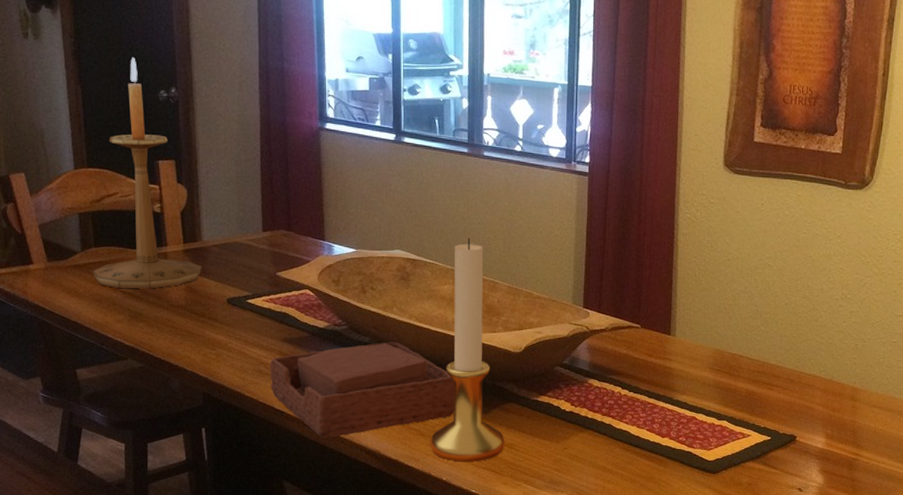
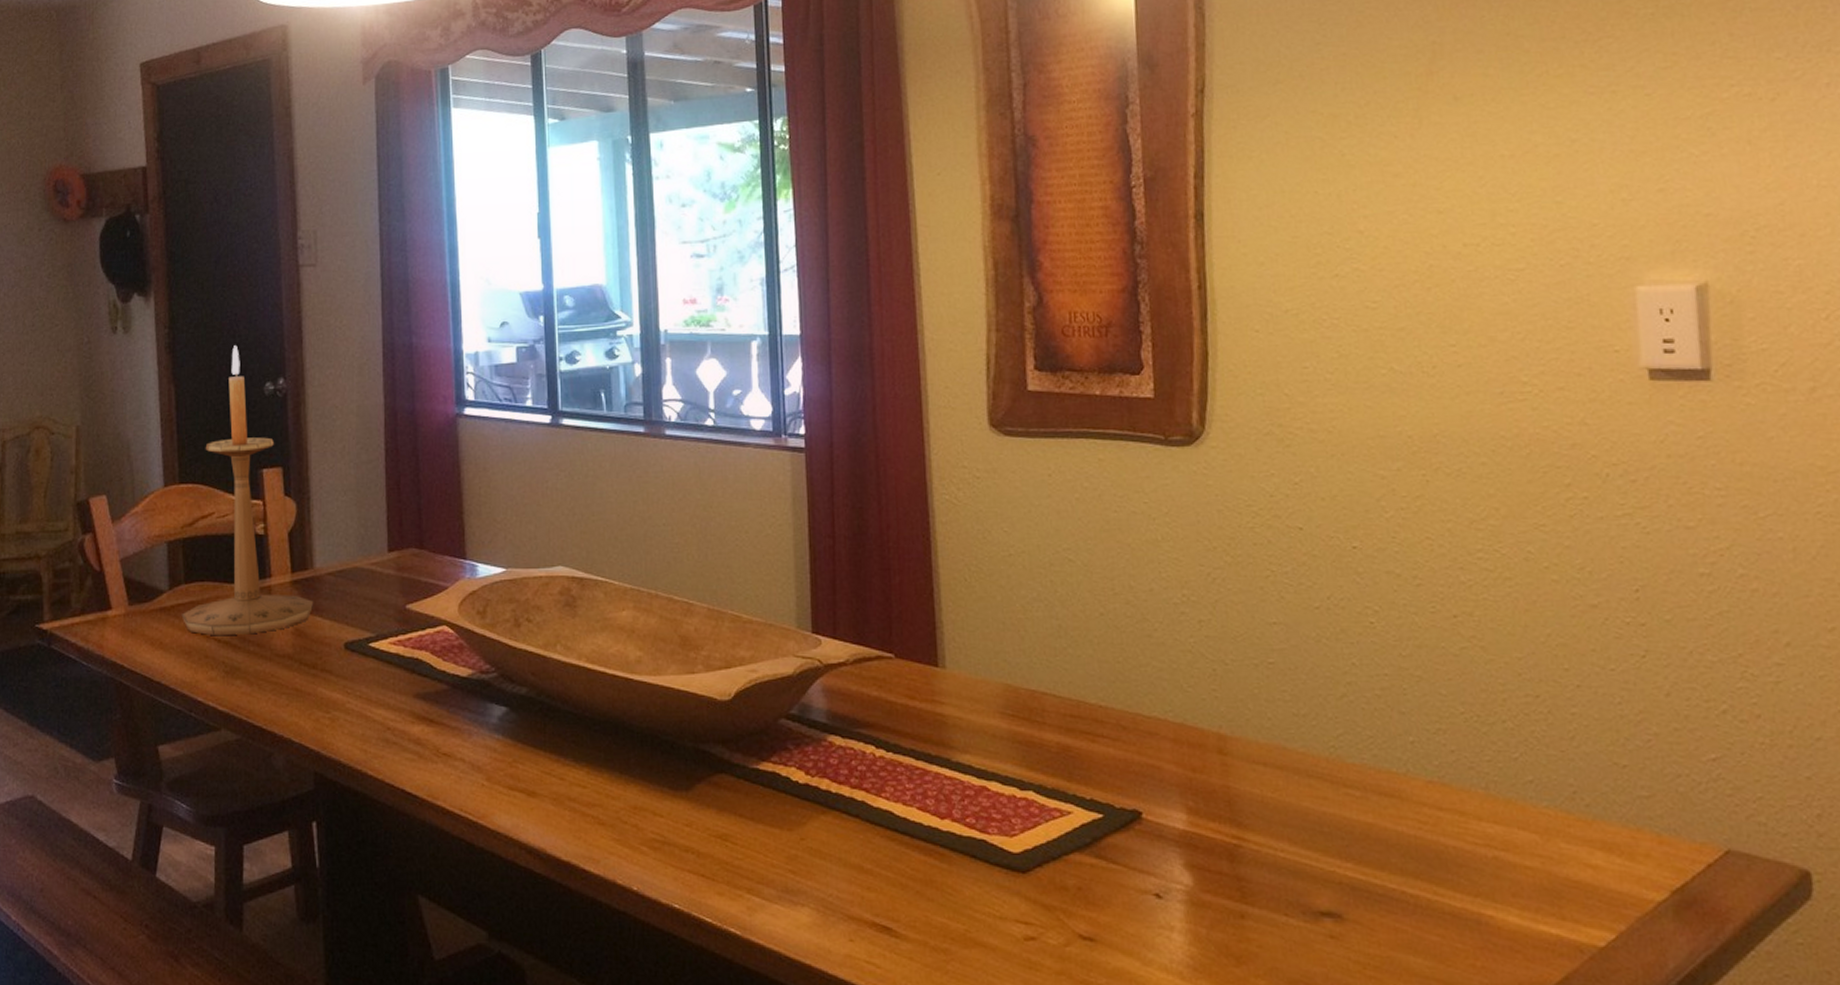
napkin holder: present [270,342,455,438] -> none [399,692,644,832]
candle holder: present [430,237,505,462] -> none [613,544,716,863]

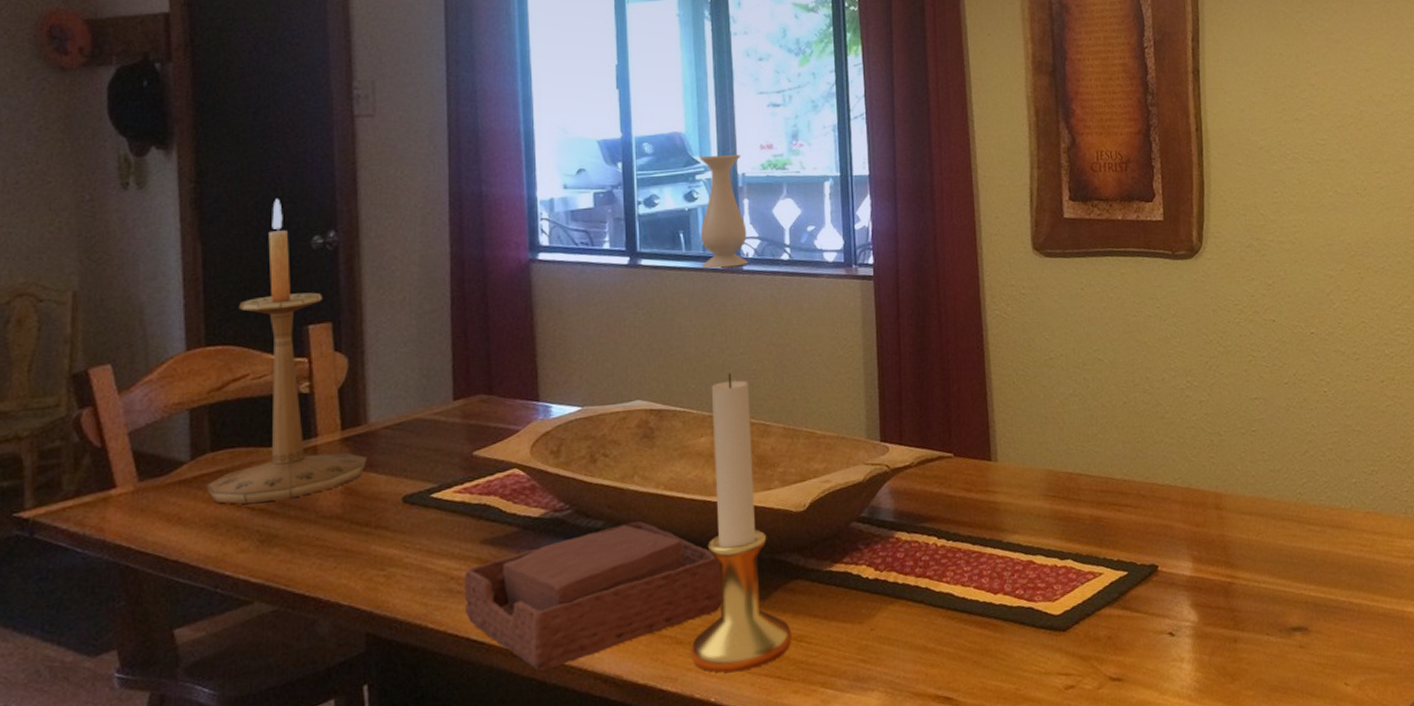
napkin holder: none [399,692,644,832] -> present [464,521,722,671]
candle holder: none [613,544,716,863] -> present [691,372,792,673]
vase: none [621,309,671,432] -> present [700,155,748,269]

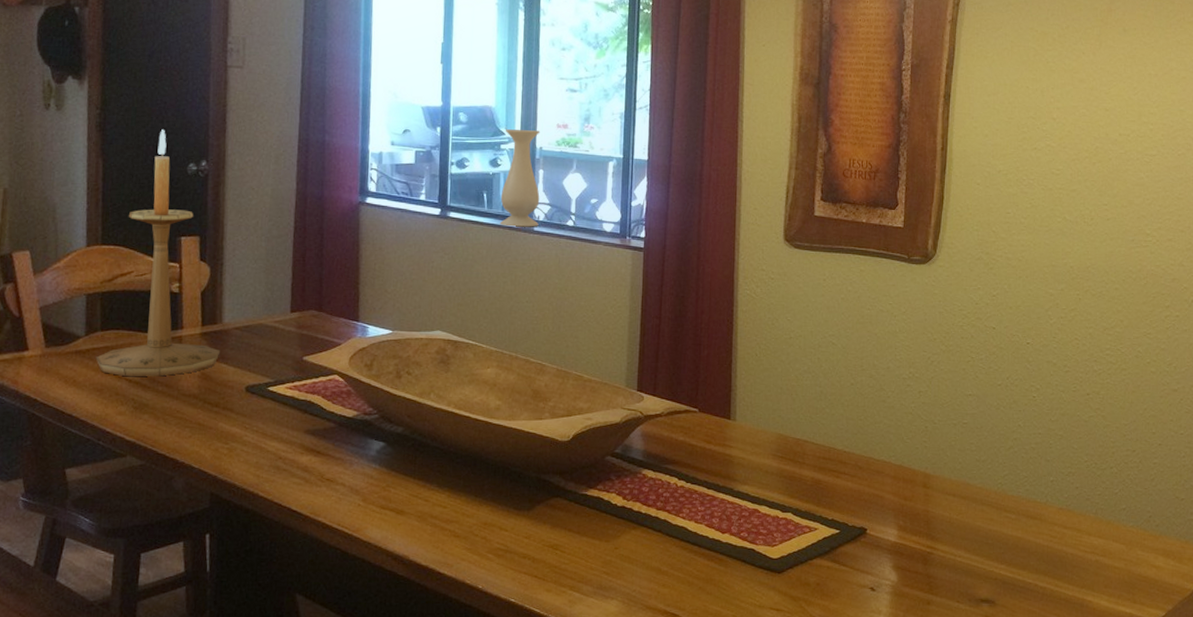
napkin holder: present [464,521,722,671] -> none [288,432,495,543]
candle holder: present [691,372,792,673] -> none [465,316,549,567]

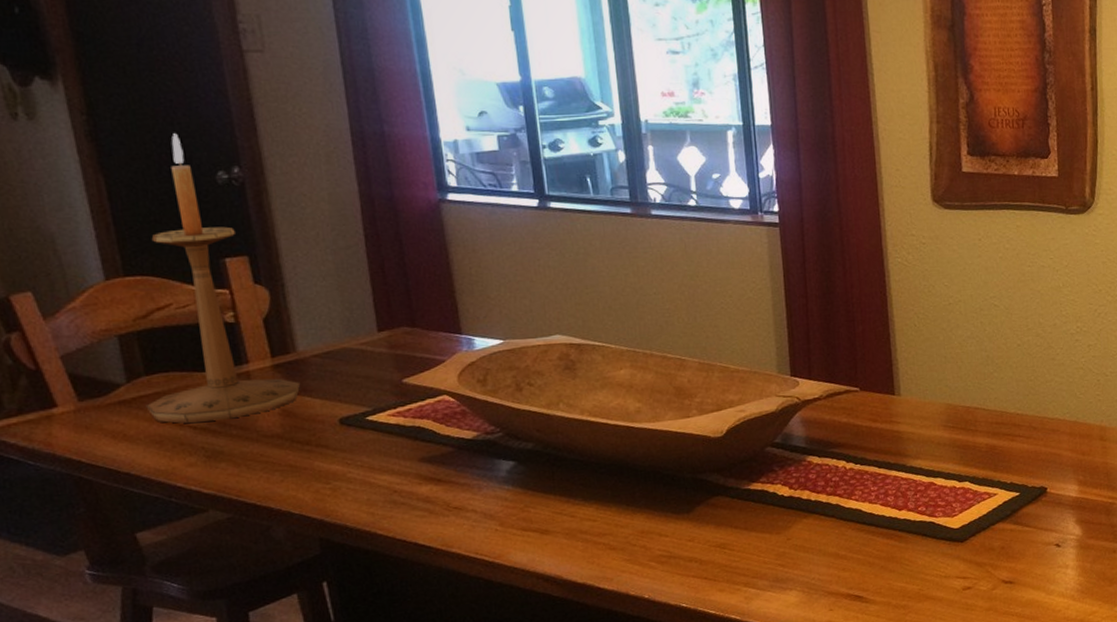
vase: present [499,129,540,227] -> none [602,101,656,213]

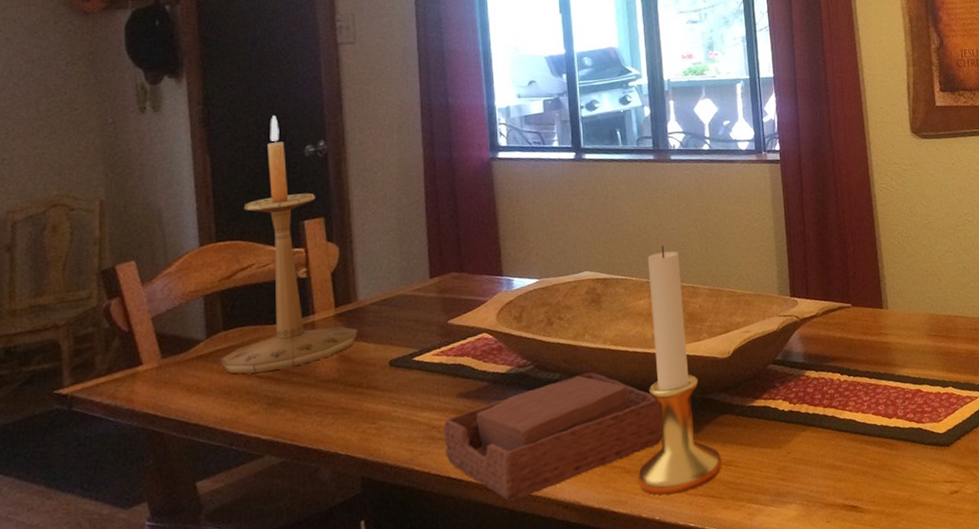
napkin holder: none [406,444,650,571] -> present [443,372,663,501]
candle holder: none [623,311,716,574] -> present [637,245,722,495]

